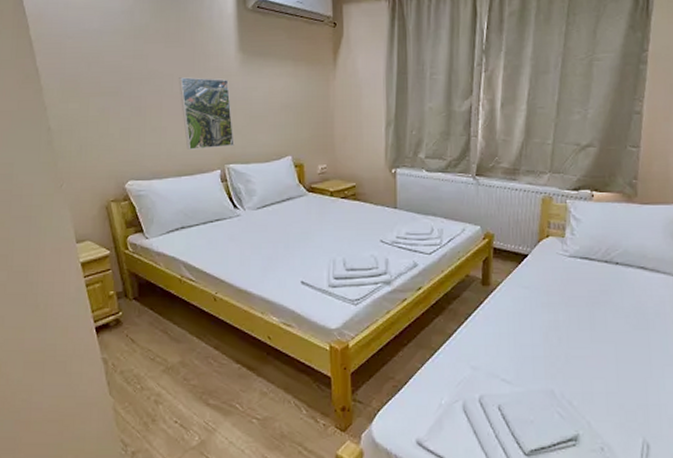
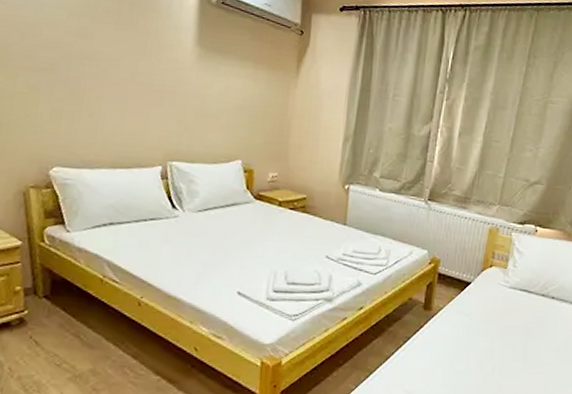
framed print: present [179,77,234,150] -> none [125,63,182,143]

